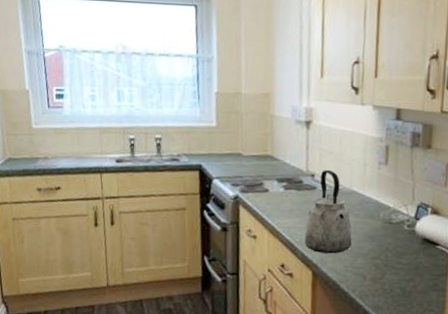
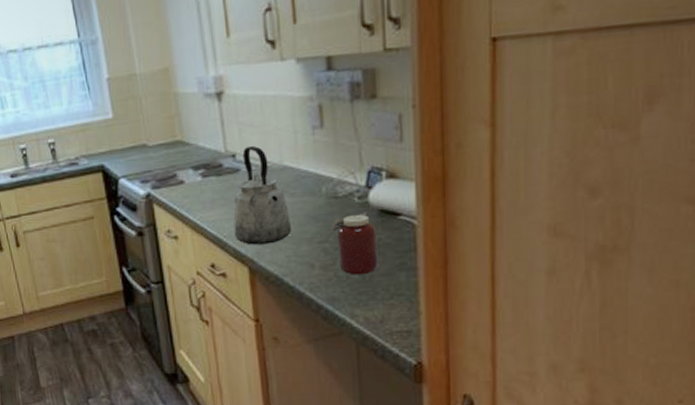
jar: none [379,238,419,290] -> present [326,212,378,275]

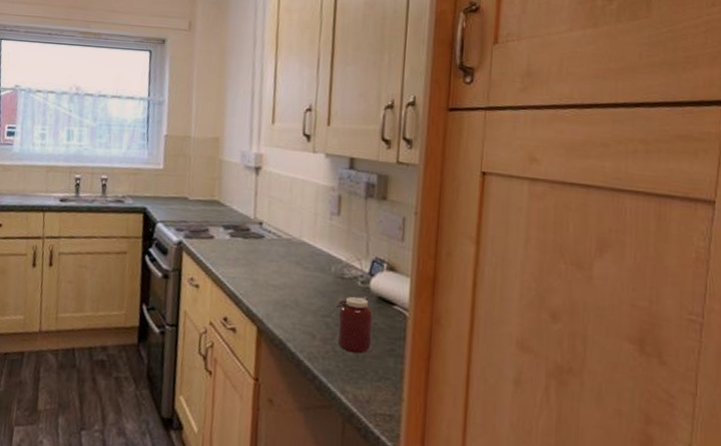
kettle: present [233,145,292,245] -> none [249,217,301,309]

